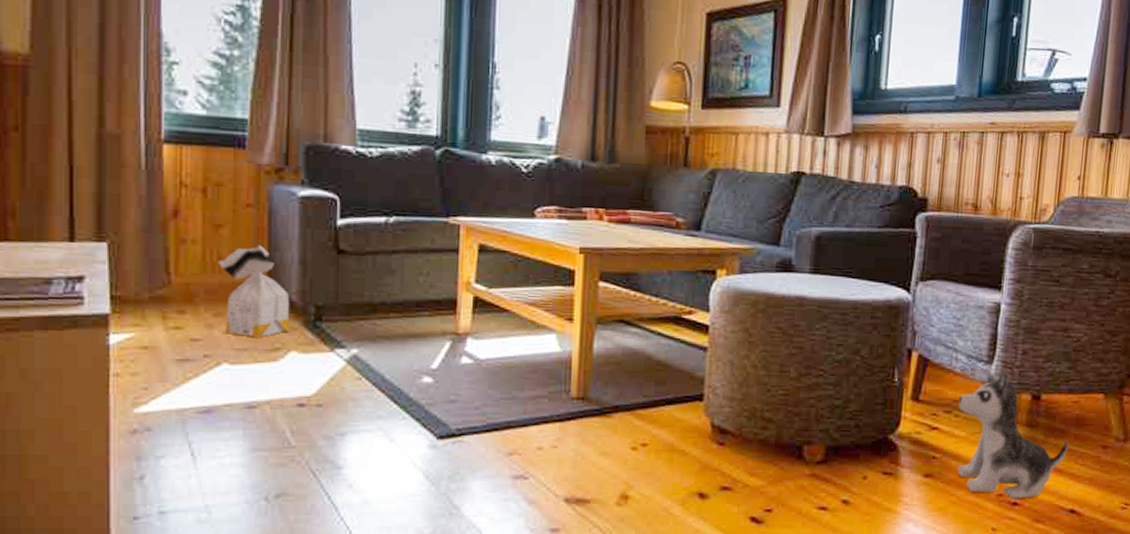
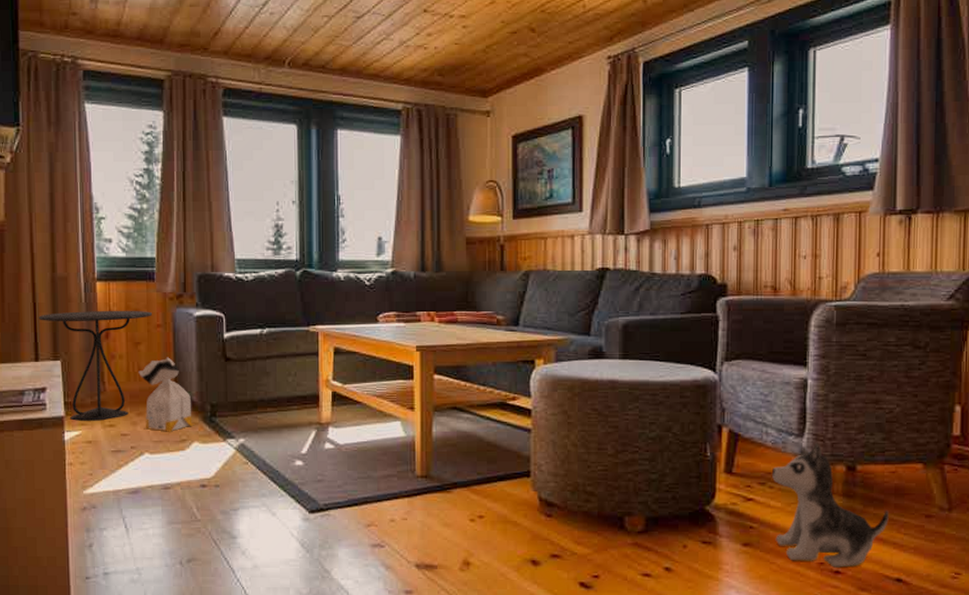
side table: none [76,180,240,322] -> present [38,310,152,422]

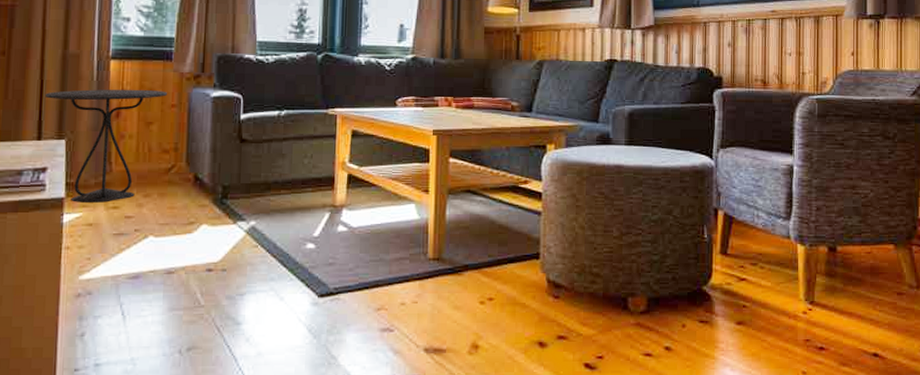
bag: present [138,357,195,432] -> none [148,137,205,214]
plush toy: present [772,443,889,568] -> none [763,225,866,344]

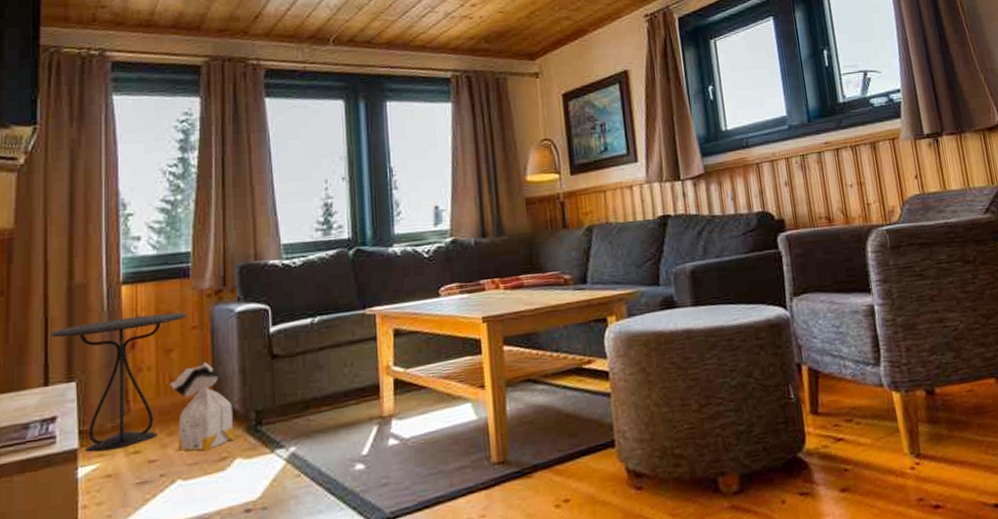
bag: none [148,137,205,214] -> present [170,362,237,451]

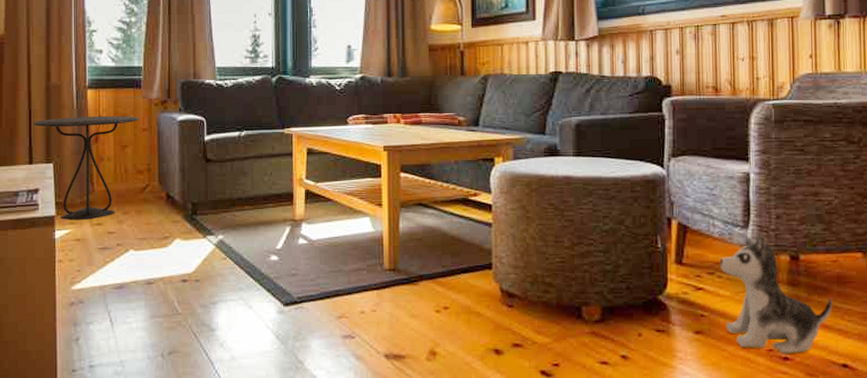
bag: present [170,362,237,451] -> none [125,159,177,230]
plush toy: none [856,370,975,502] -> present [720,234,832,354]

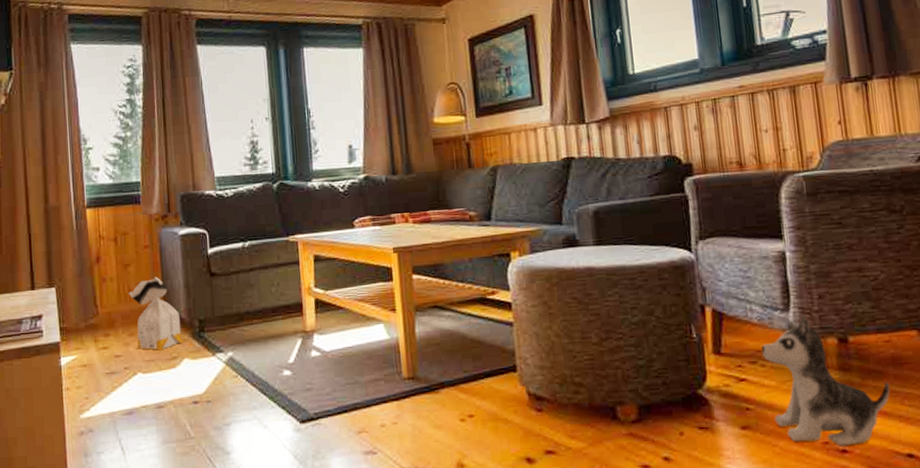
side table: present [33,115,138,221] -> none [33,233,139,346]
bag: none [125,159,177,230] -> present [129,276,185,351]

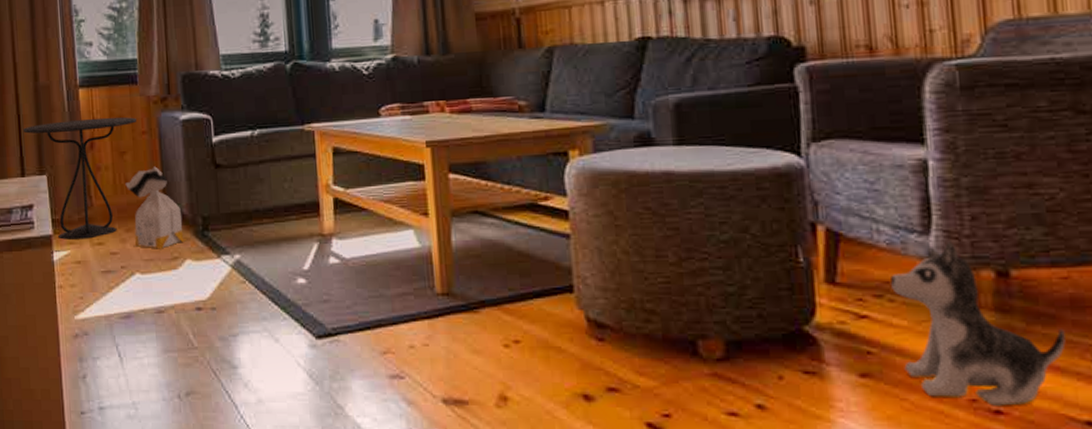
side table: none [33,233,139,346] -> present [22,117,136,241]

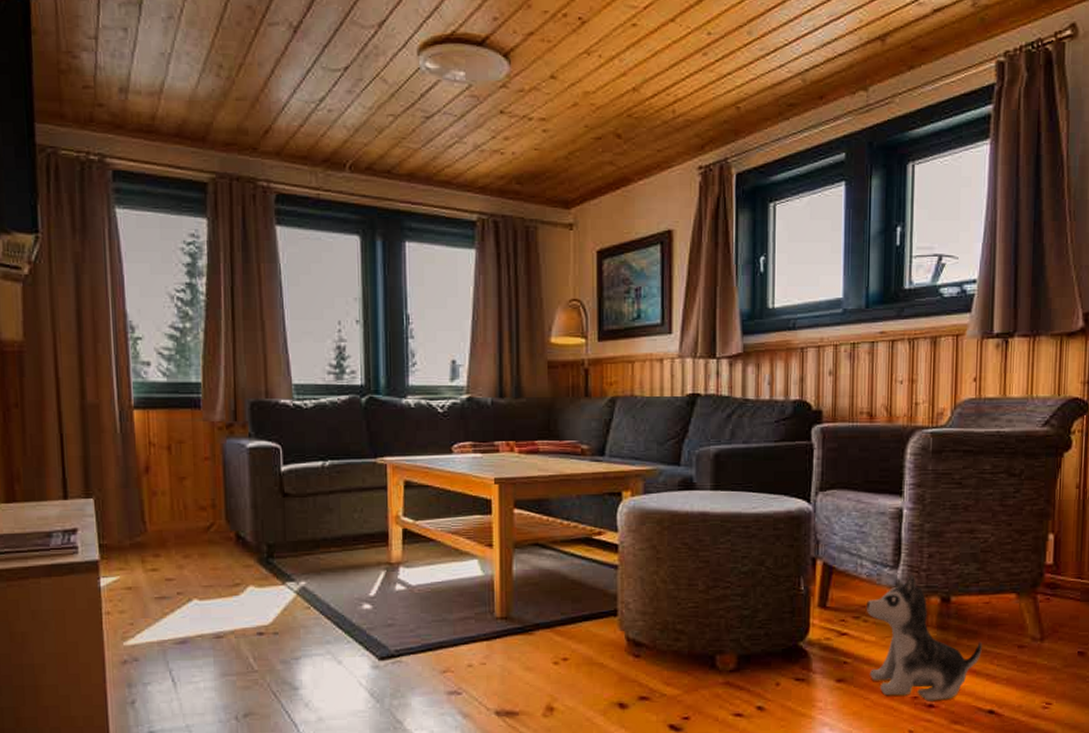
side table: present [22,117,136,241] -> none [66,441,198,566]
bag: present [125,166,187,249] -> none [184,493,250,576]

